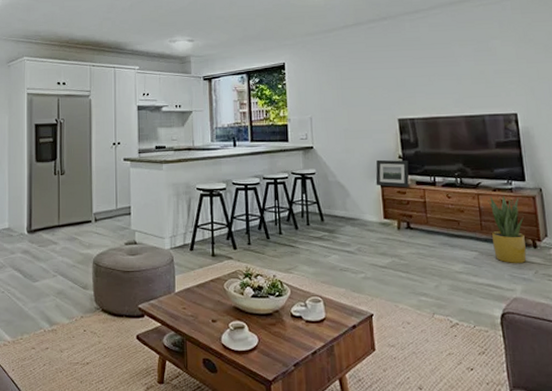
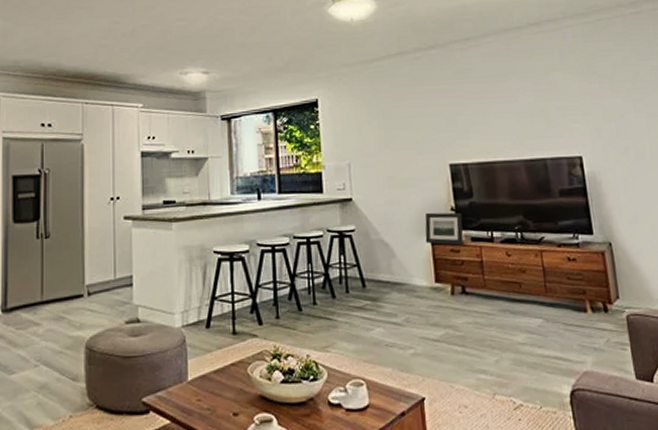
planter: present [486,195,527,264] -> none [551,251,597,332]

